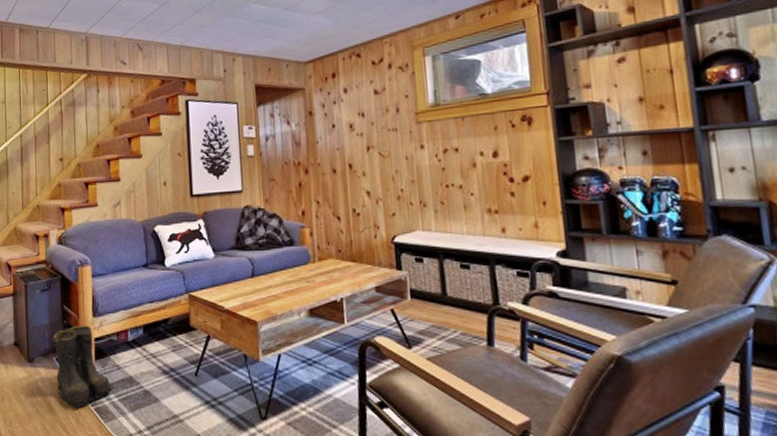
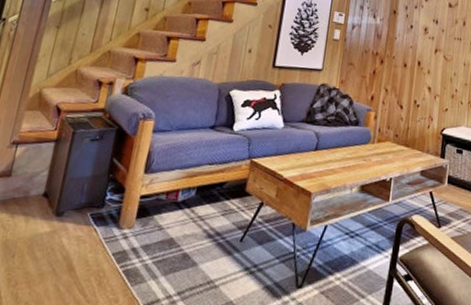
boots: present [52,325,114,408] -> none [83,180,151,269]

